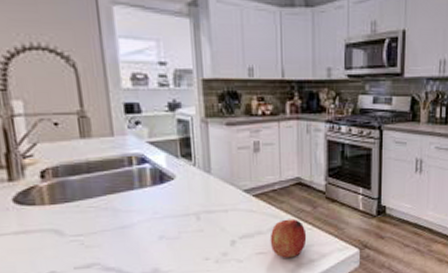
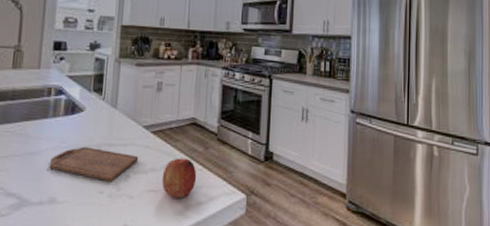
cutting board: none [145,215,243,249] -> present [49,146,139,182]

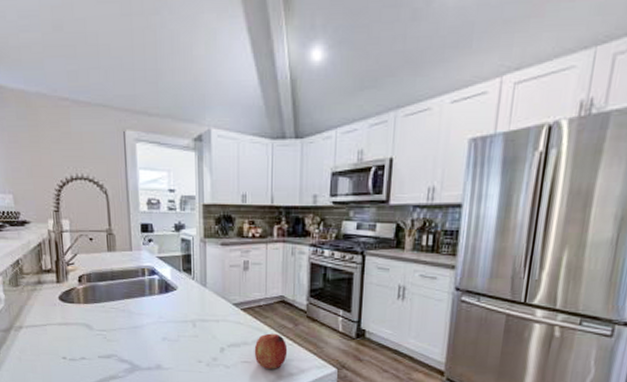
cutting board: present [49,146,139,182] -> none [152,322,231,353]

